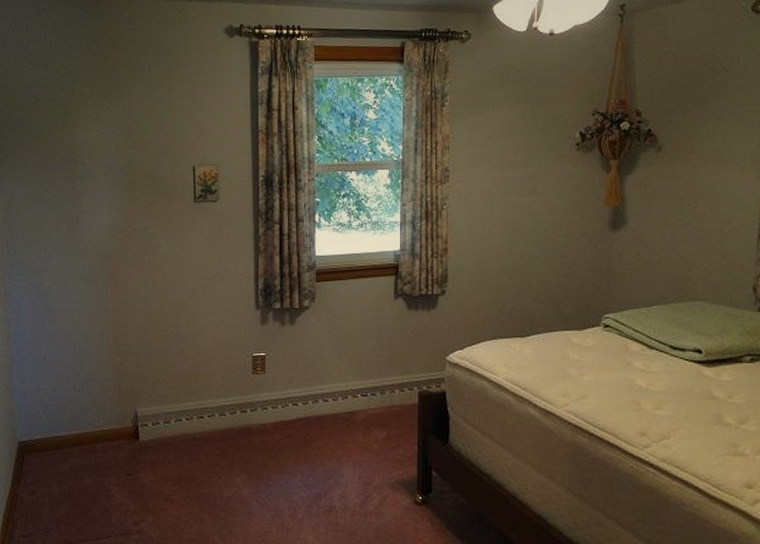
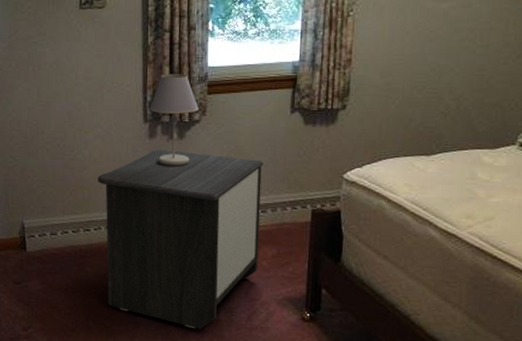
nightstand: none [211,335,371,517] -> present [98,149,263,330]
table lamp: none [261,263,308,352] -> present [149,74,199,167]

